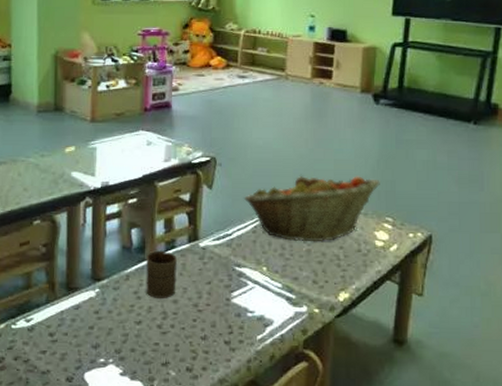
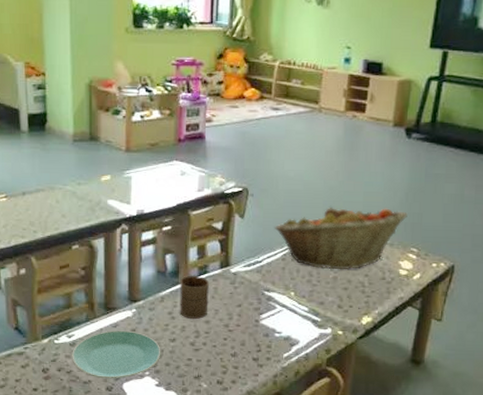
plate: none [30,312,126,368] -> present [72,330,161,379]

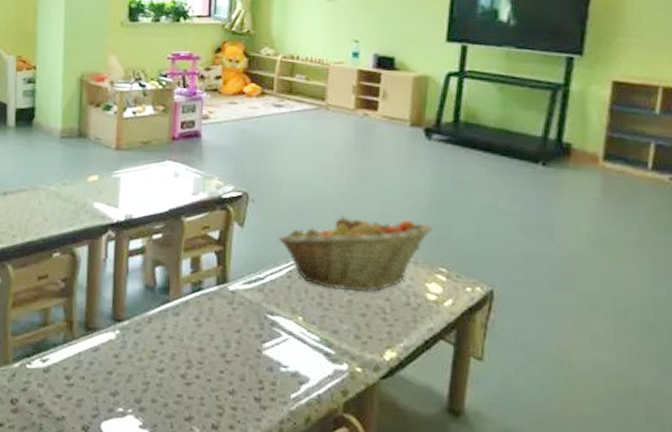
plate: present [72,330,161,379] -> none [45,355,147,416]
cup: present [180,275,209,319] -> none [169,292,204,346]

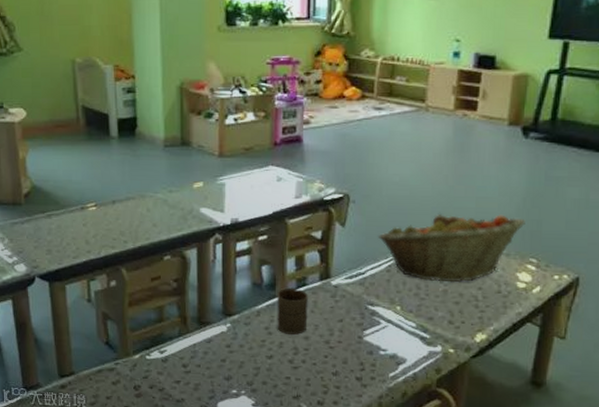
cup: none [169,292,204,346] -> present [277,287,308,335]

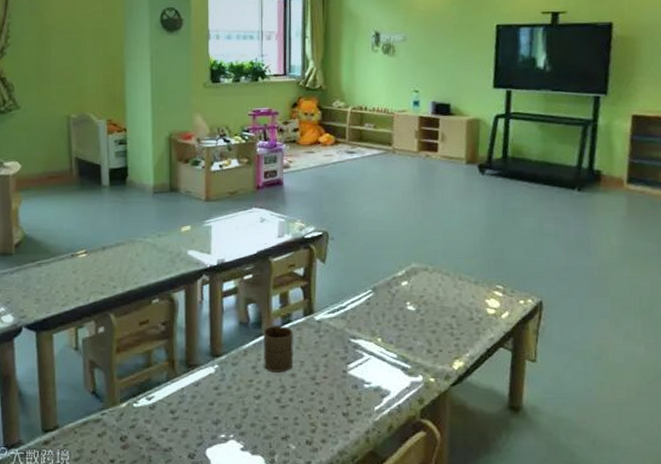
fruit basket: present [377,212,525,283] -> none [356,245,489,312]

